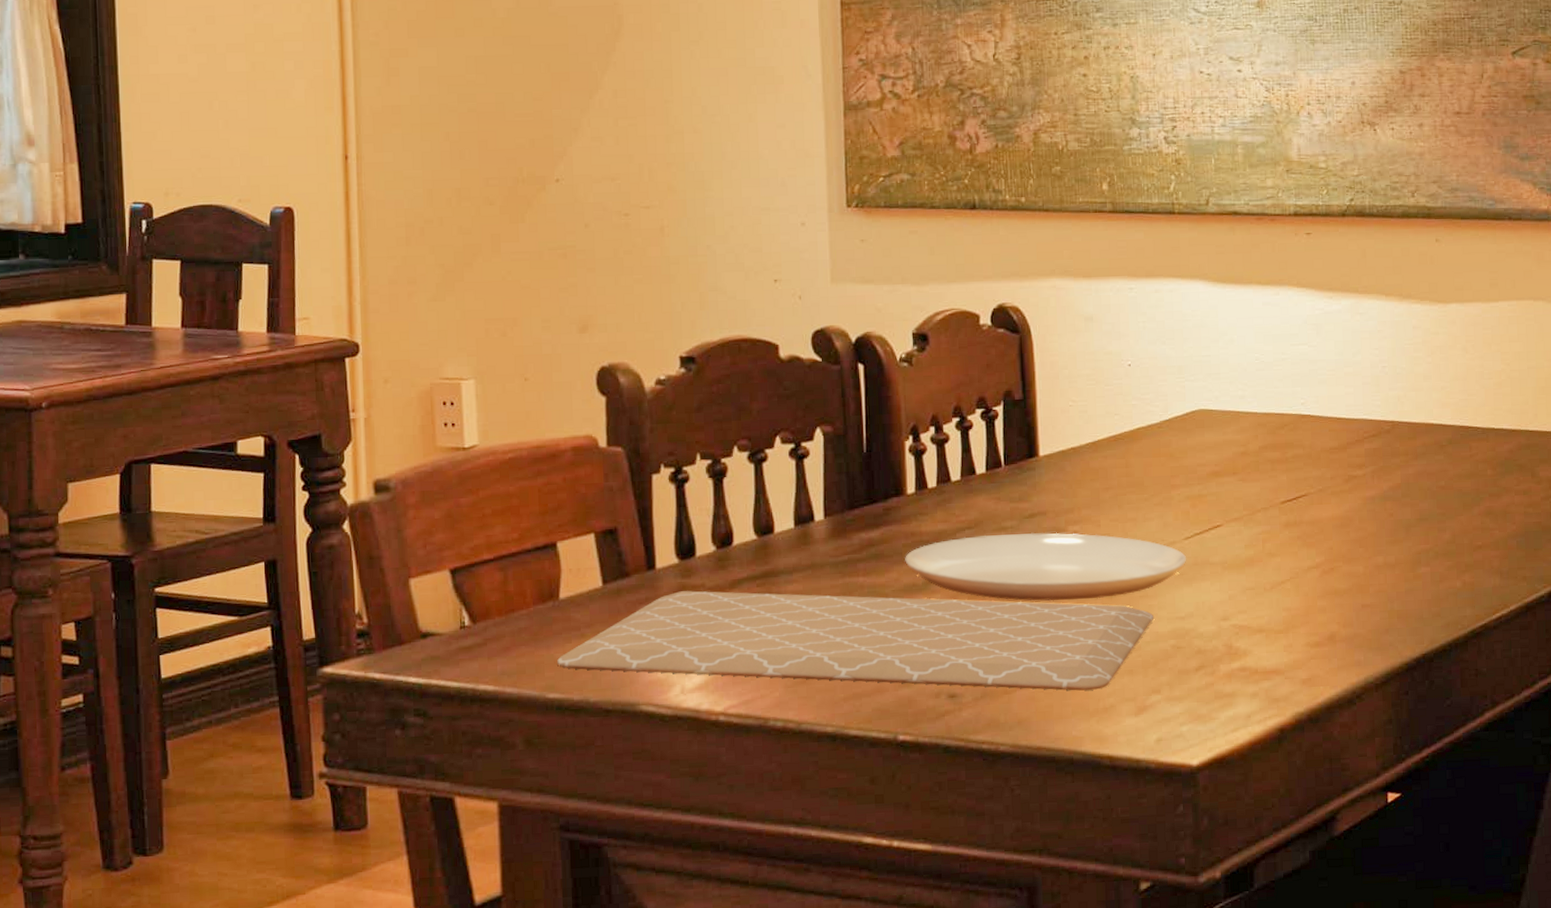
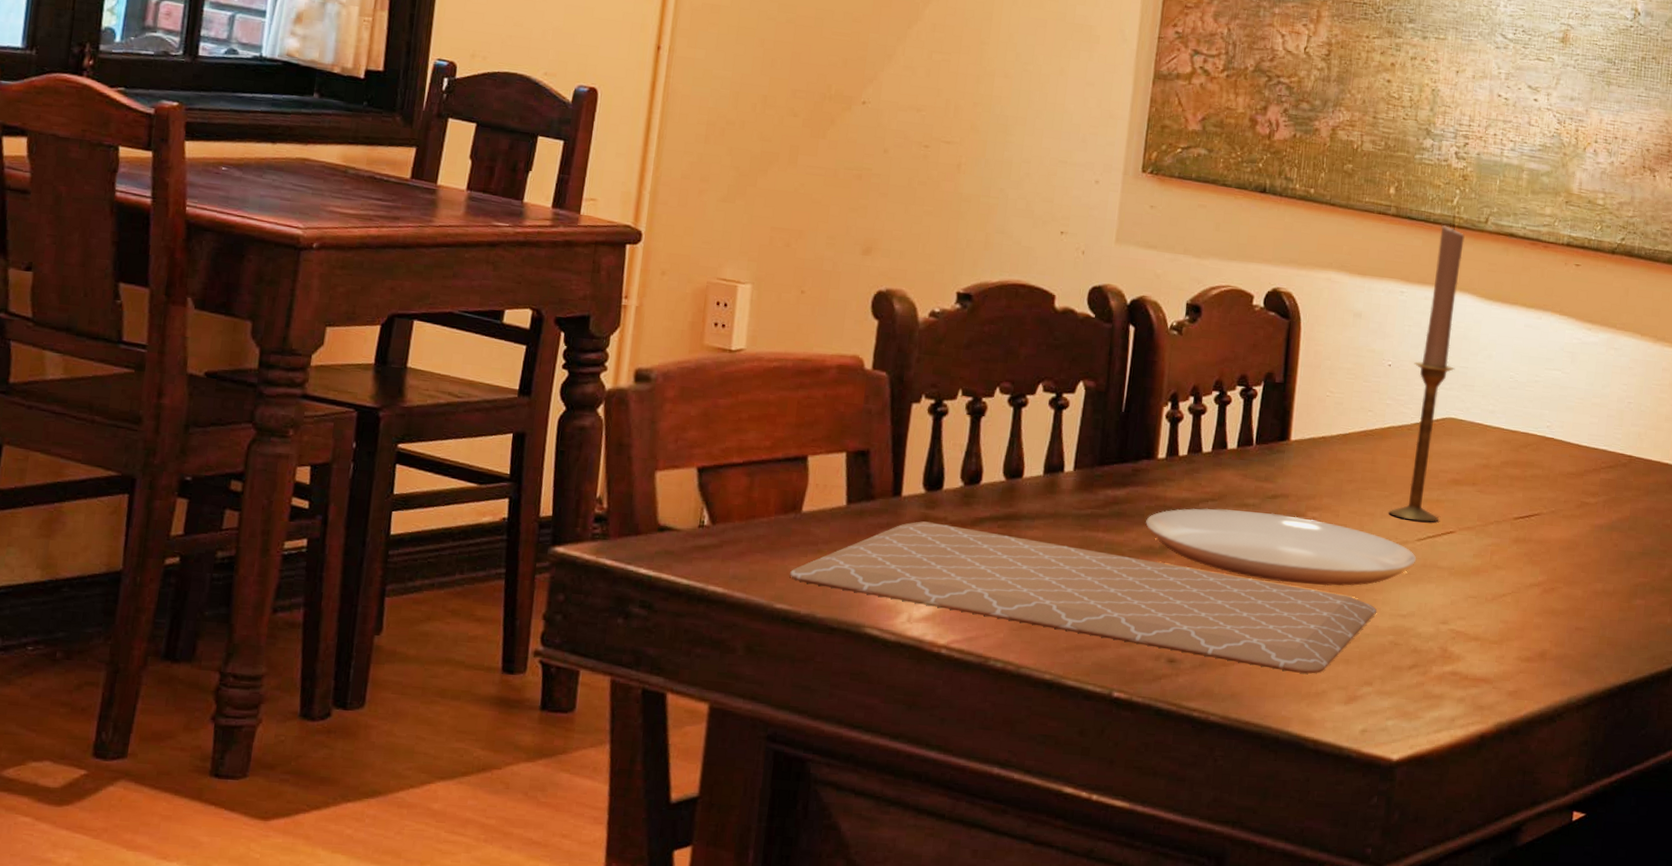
candlestick: none [1151,211,1203,520] -> present [1388,224,1465,522]

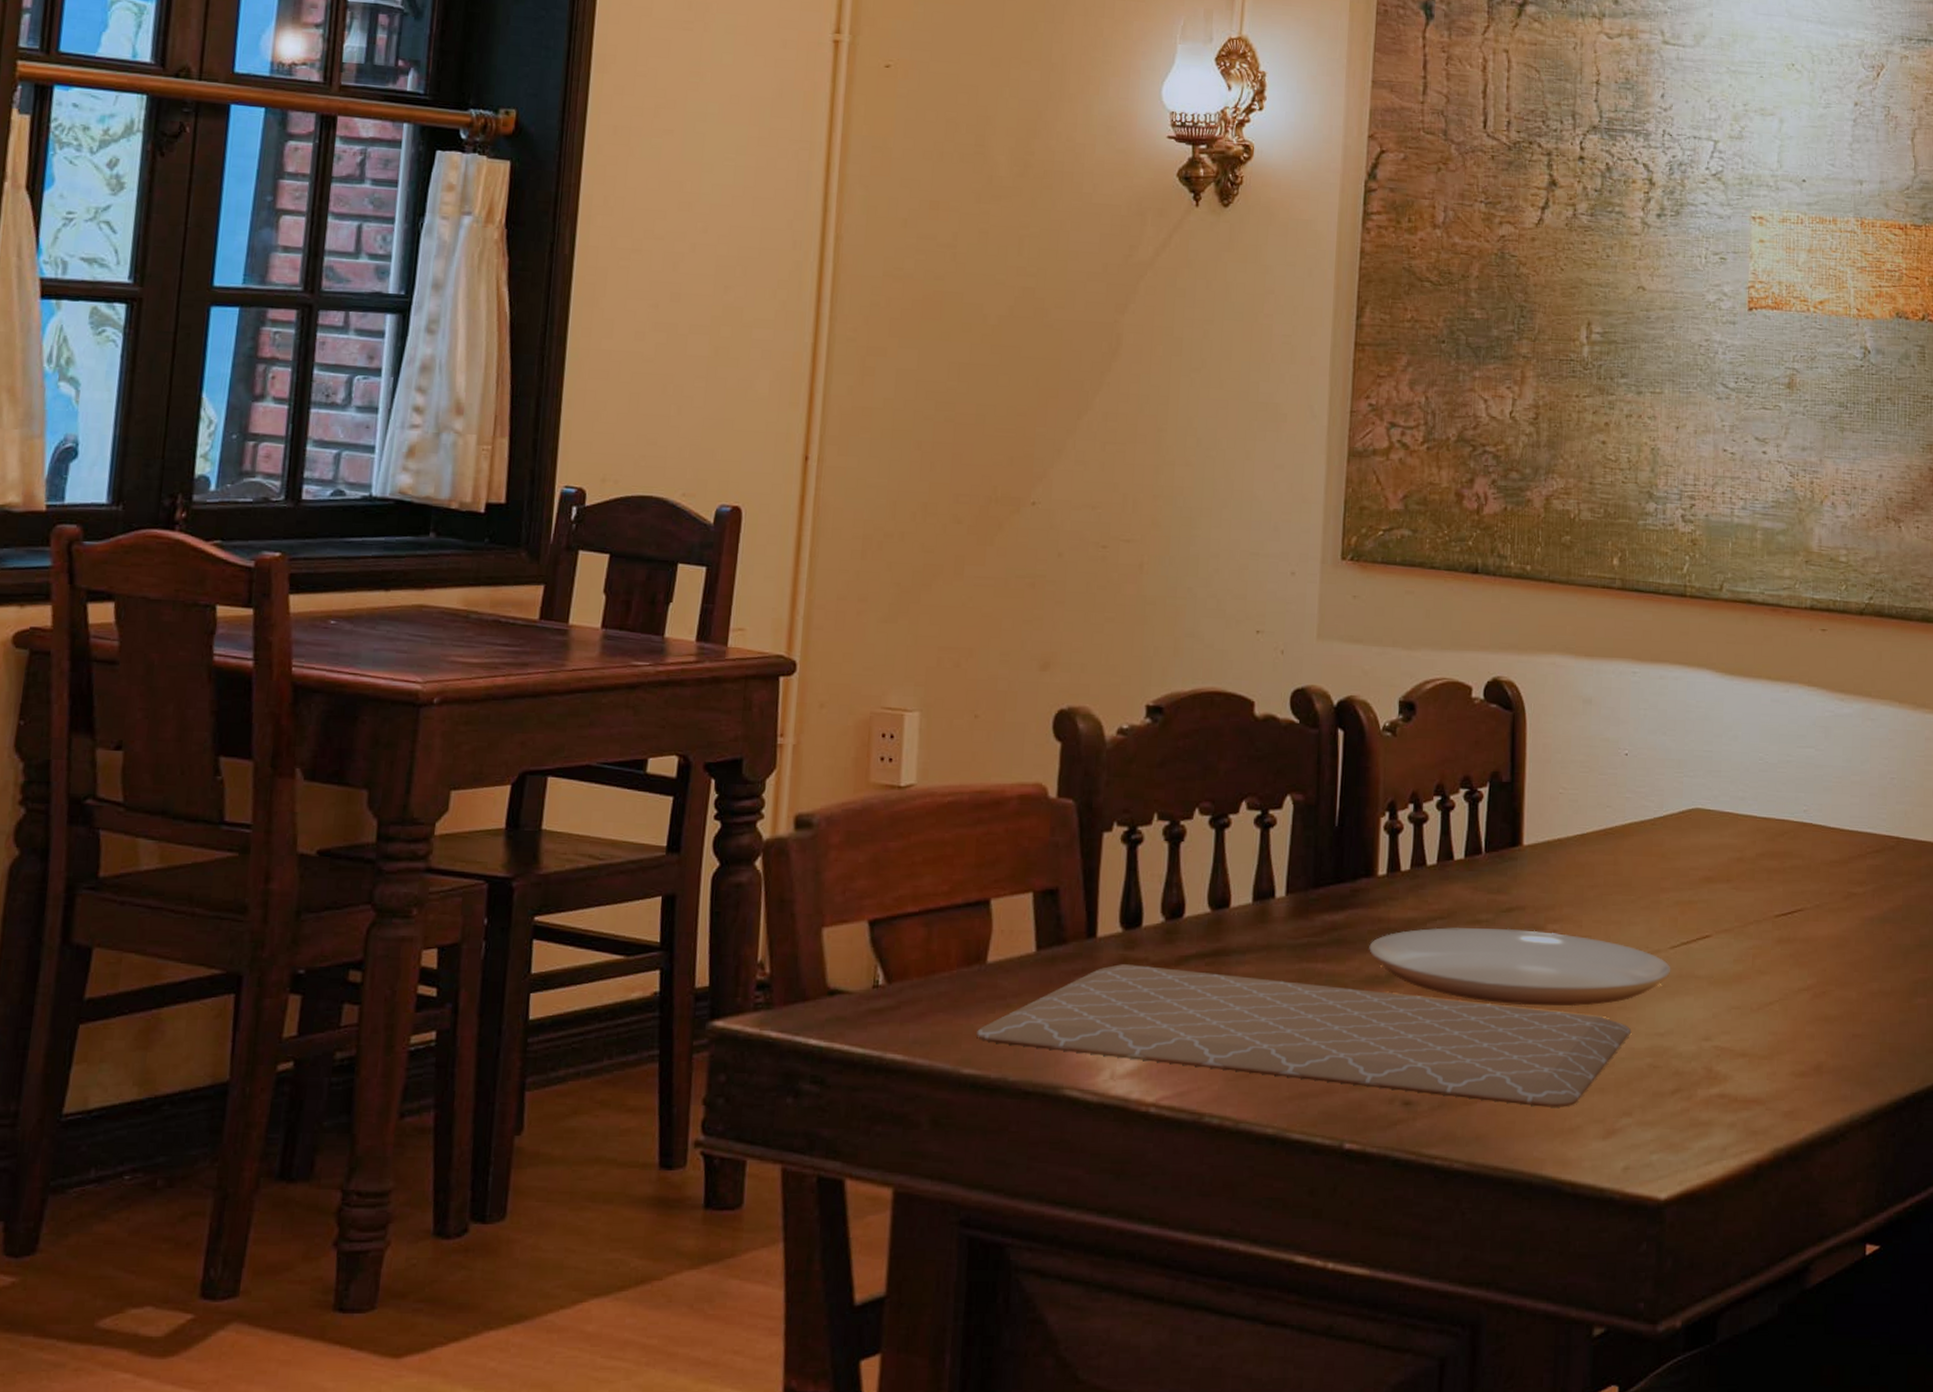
candlestick: present [1388,224,1465,522] -> none [1636,594,1699,927]

